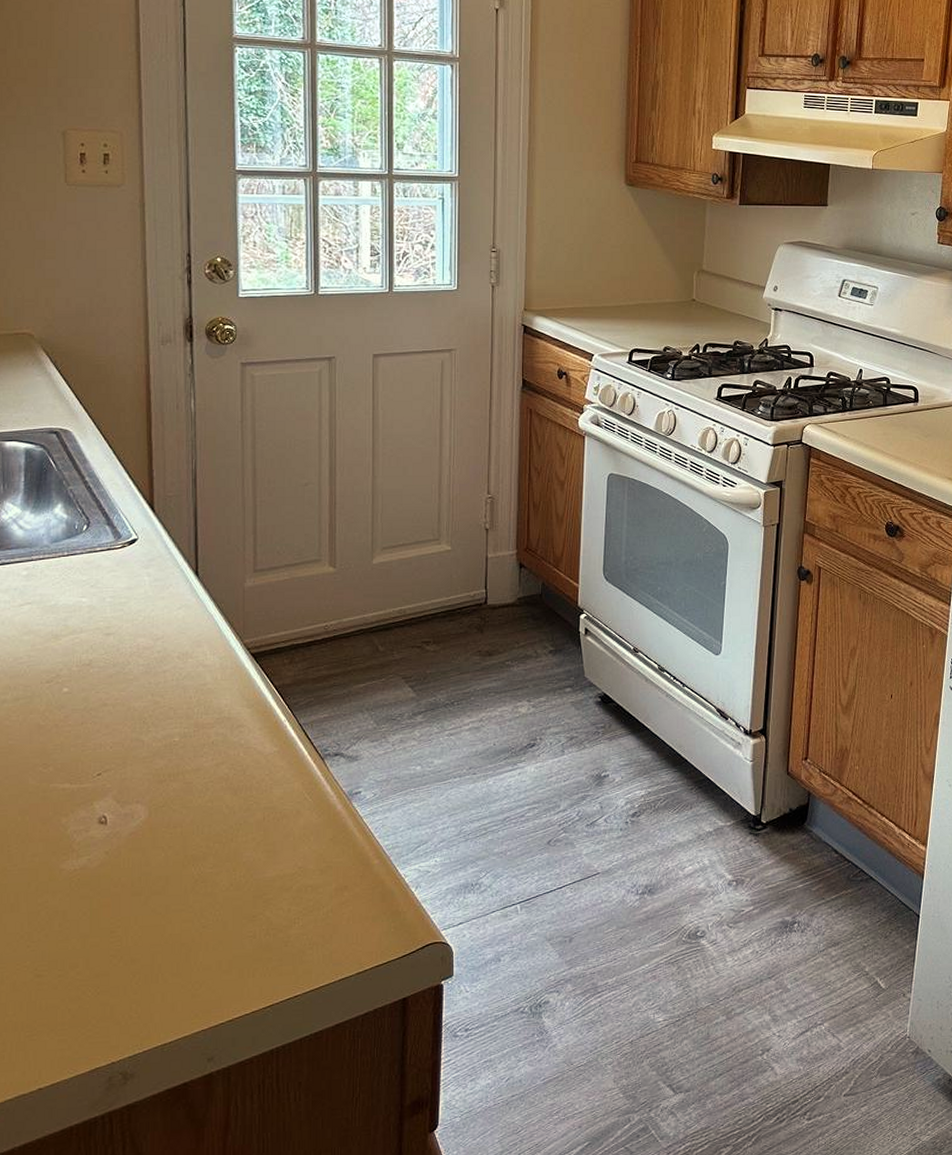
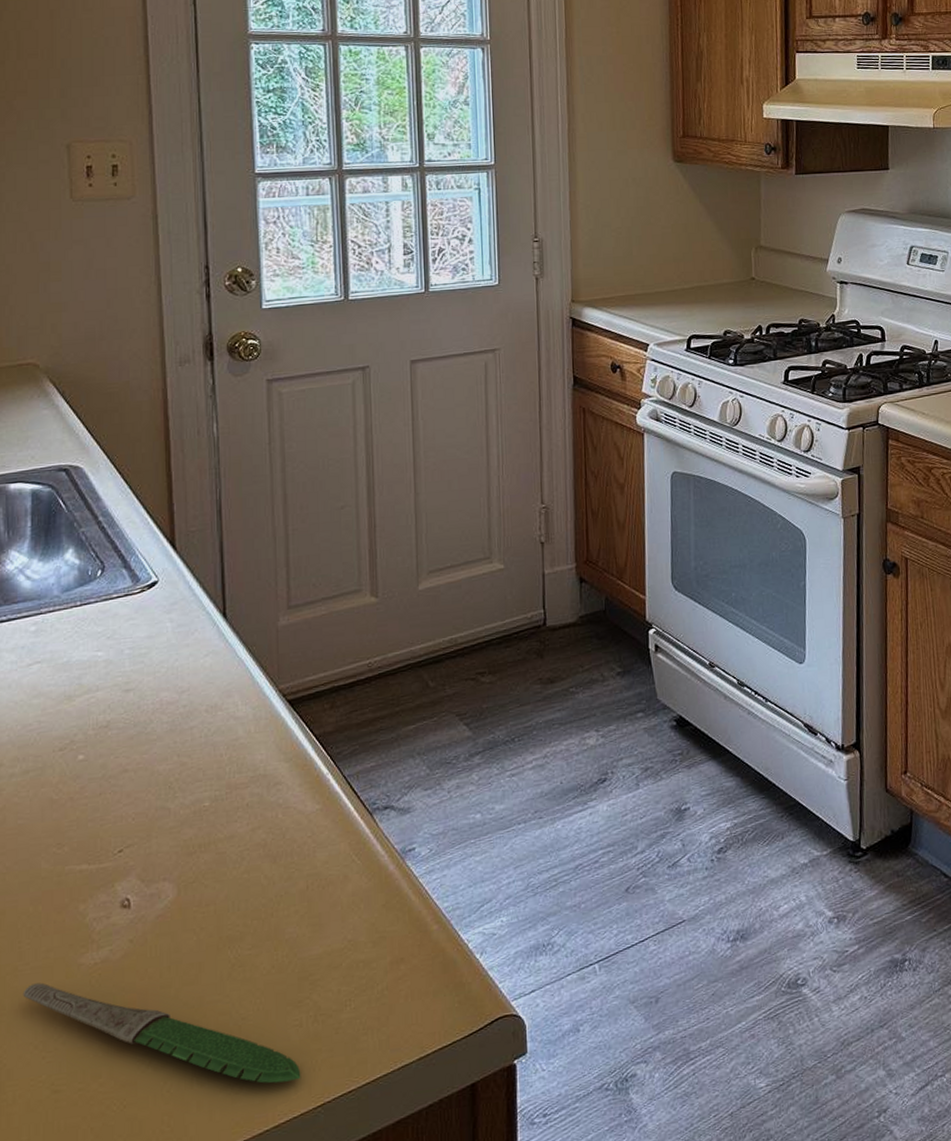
knife: none [11,882,254,984] -> present [23,982,301,1084]

